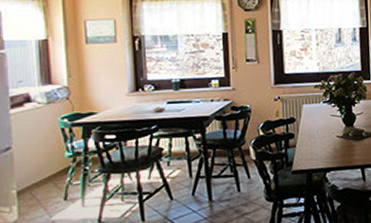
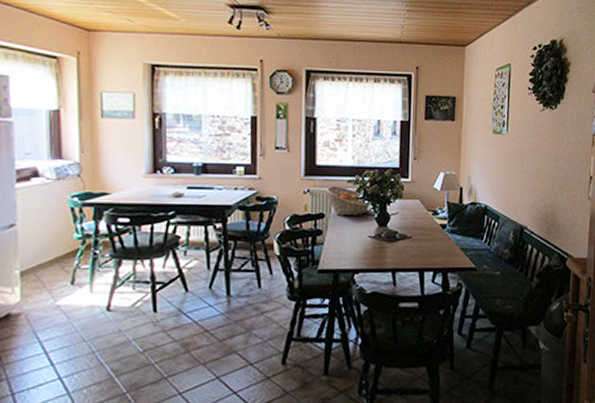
fruit basket: none [295,91,338,119] -> present [326,186,372,217]

